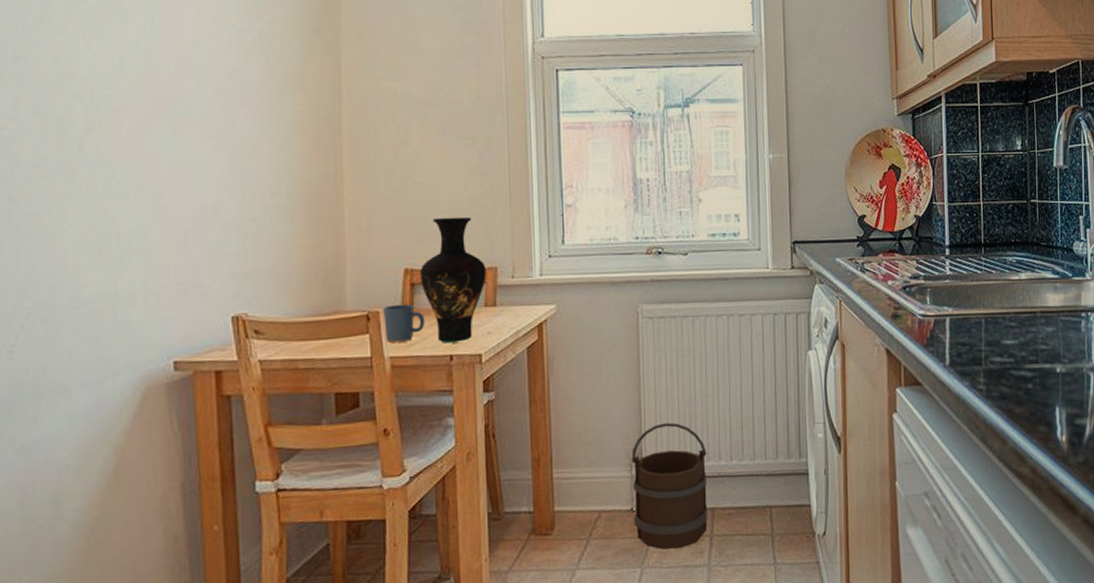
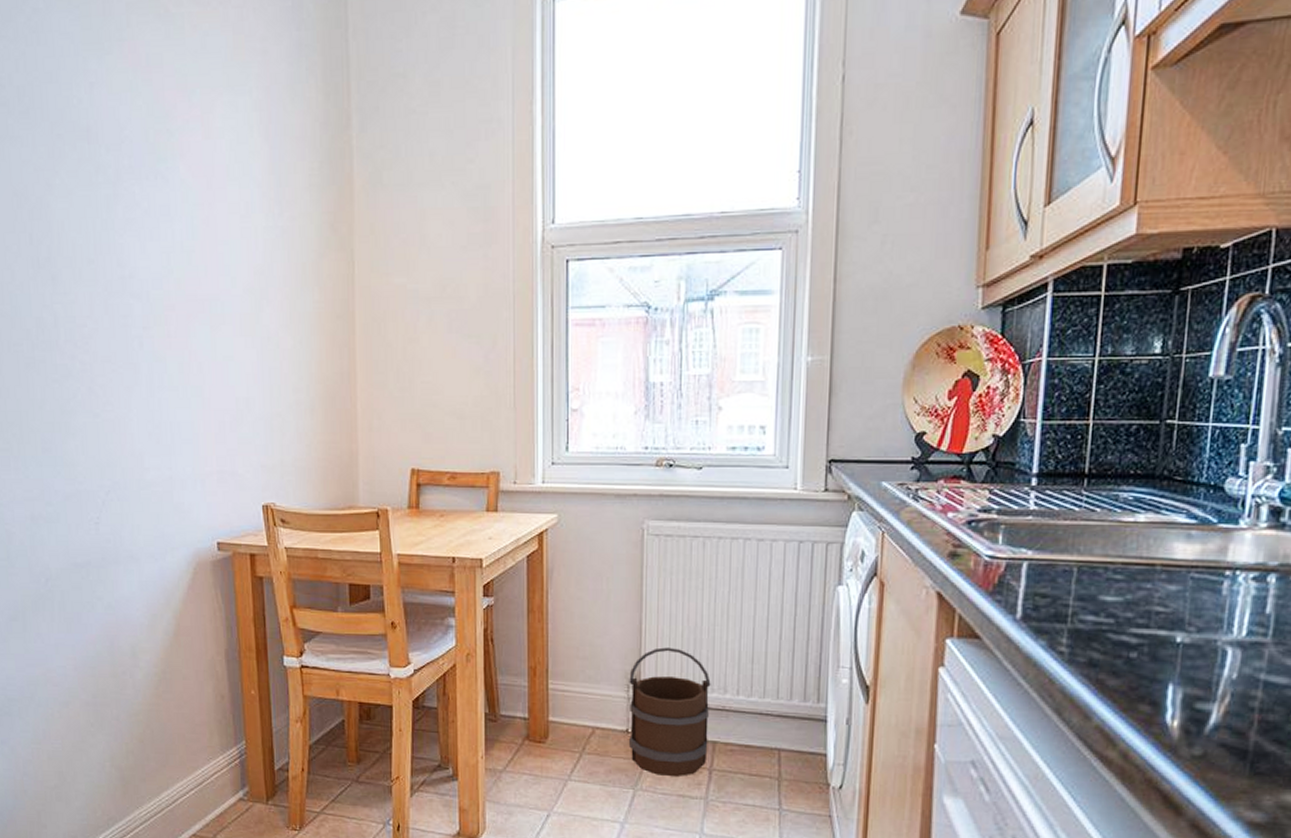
mug: present [383,304,425,343] -> none [392,503,430,540]
vase: present [419,216,486,343] -> none [425,418,488,545]

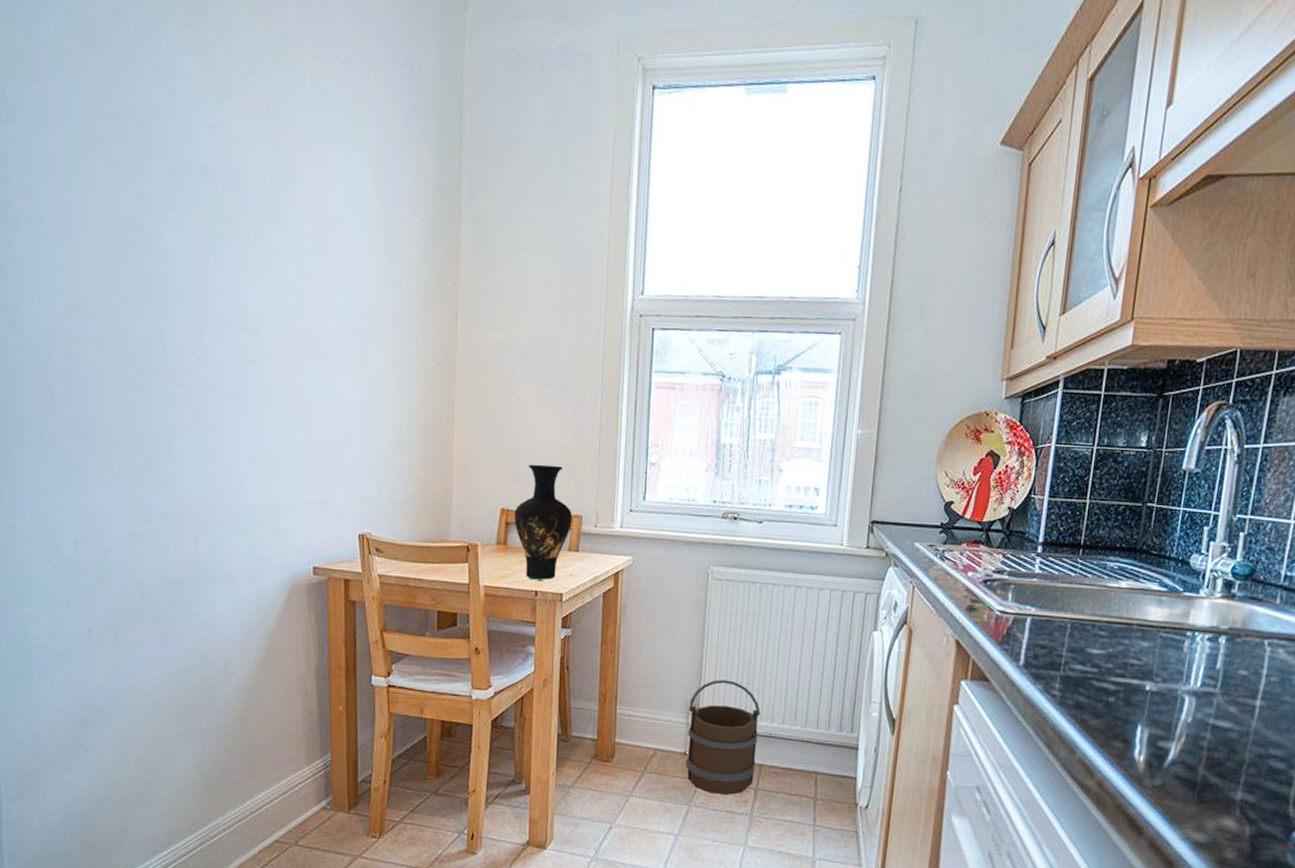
vase: none [425,418,488,545] -> present [513,464,572,581]

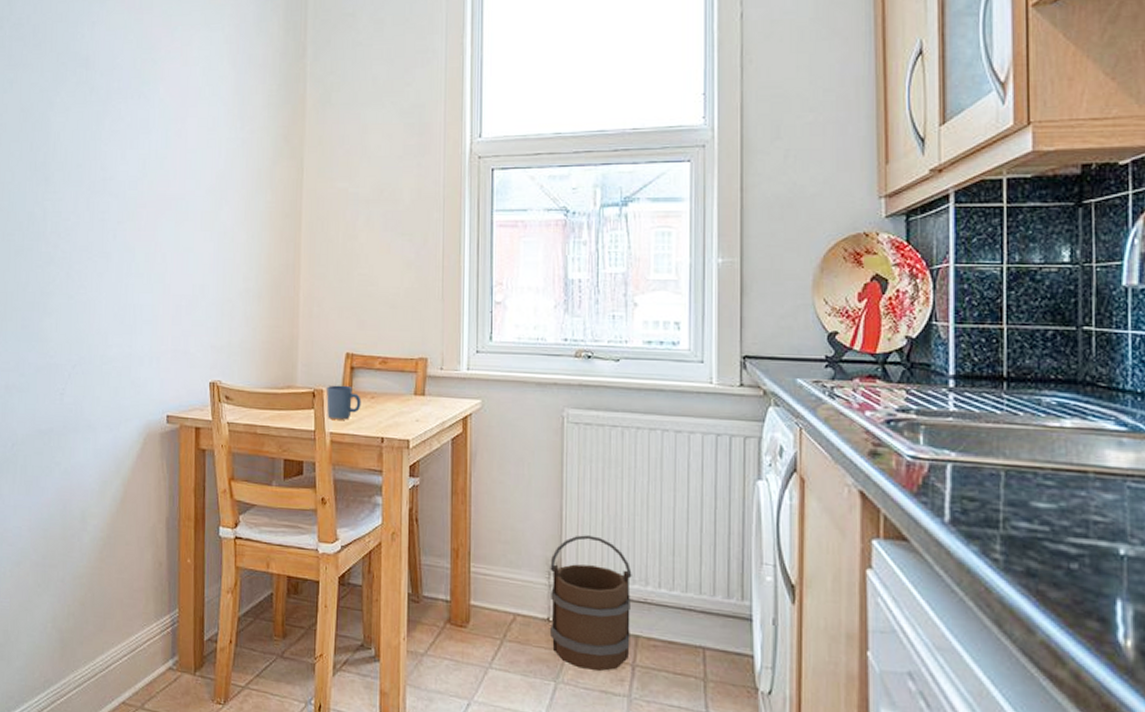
mug: none [481,539,516,574] -> present [326,385,361,420]
vase: present [513,464,572,581] -> none [358,307,417,426]

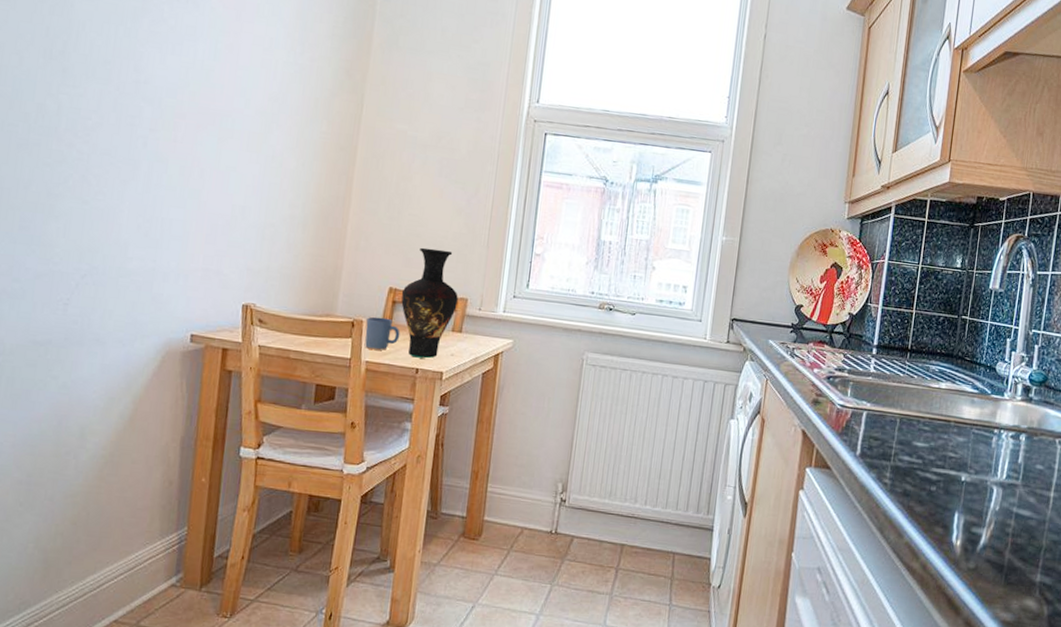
vase: none [358,307,417,426] -> present [401,247,458,359]
bucket: present [550,535,632,671] -> none [551,460,625,574]

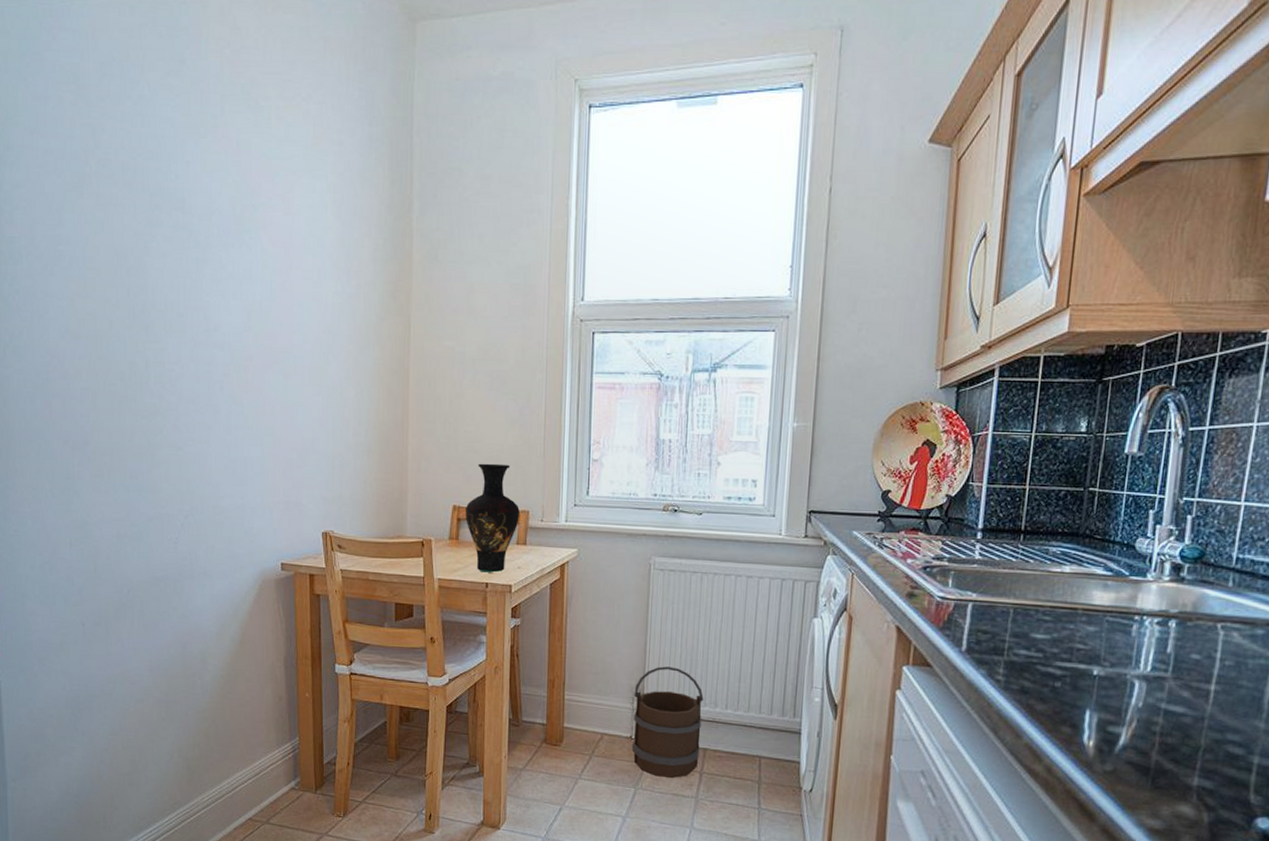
mug: present [365,316,400,350] -> none [435,535,468,567]
bucket: none [551,460,625,574] -> present [632,666,704,778]

